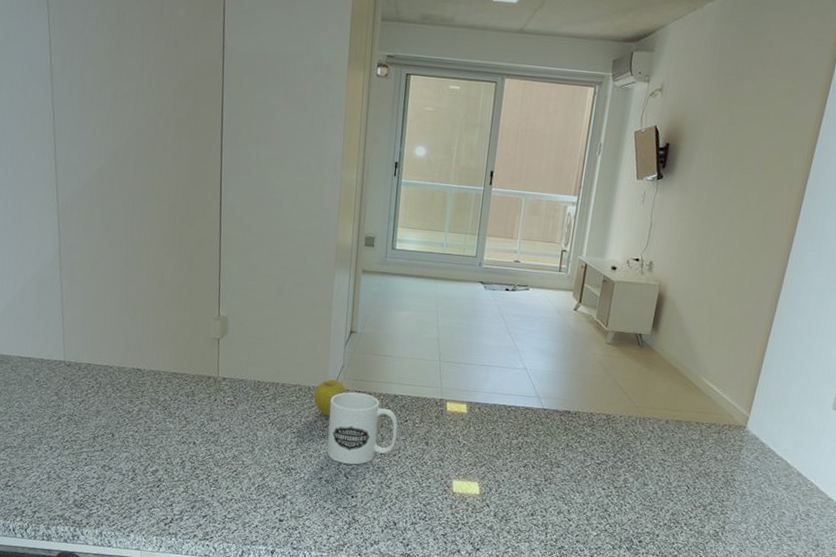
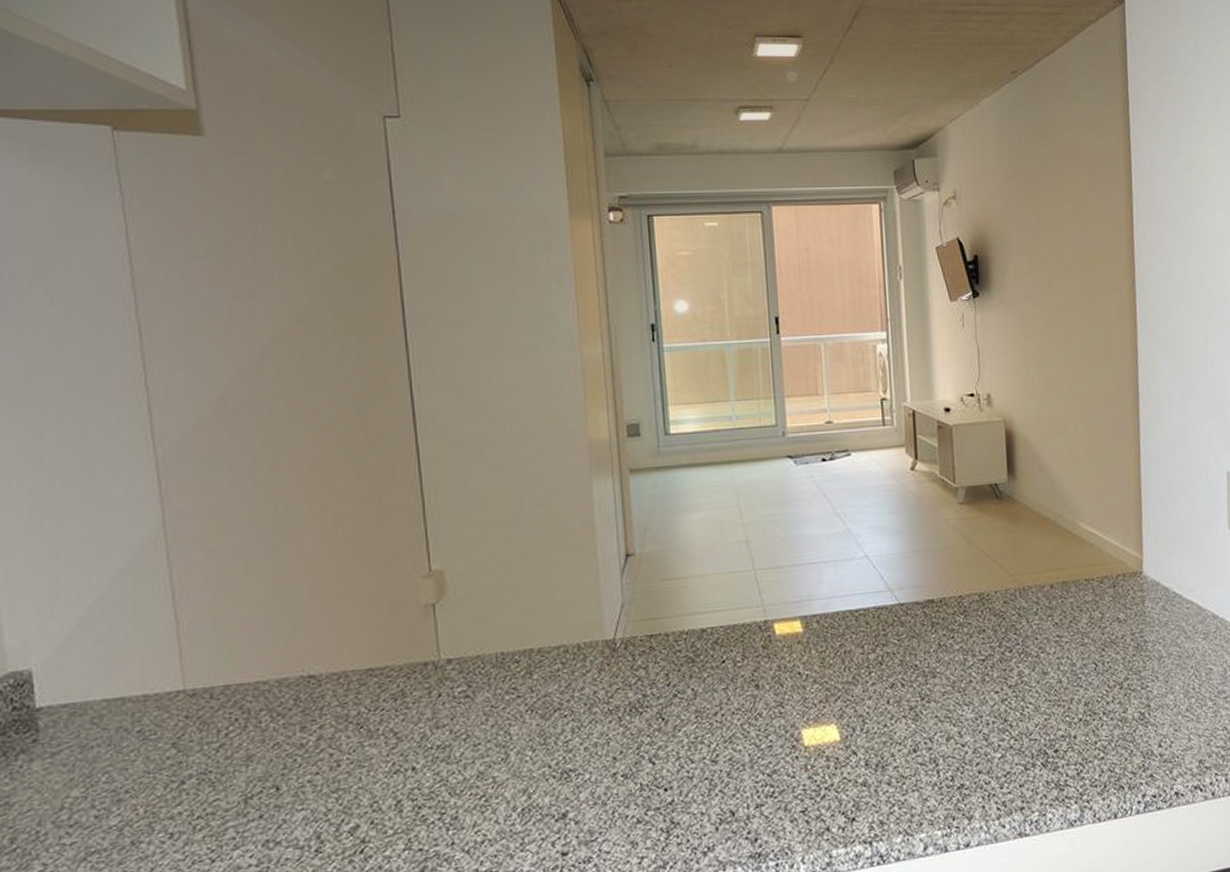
apple: present [313,379,347,416] -> none [586,626,633,681]
mug: present [327,392,399,465] -> none [612,636,716,745]

